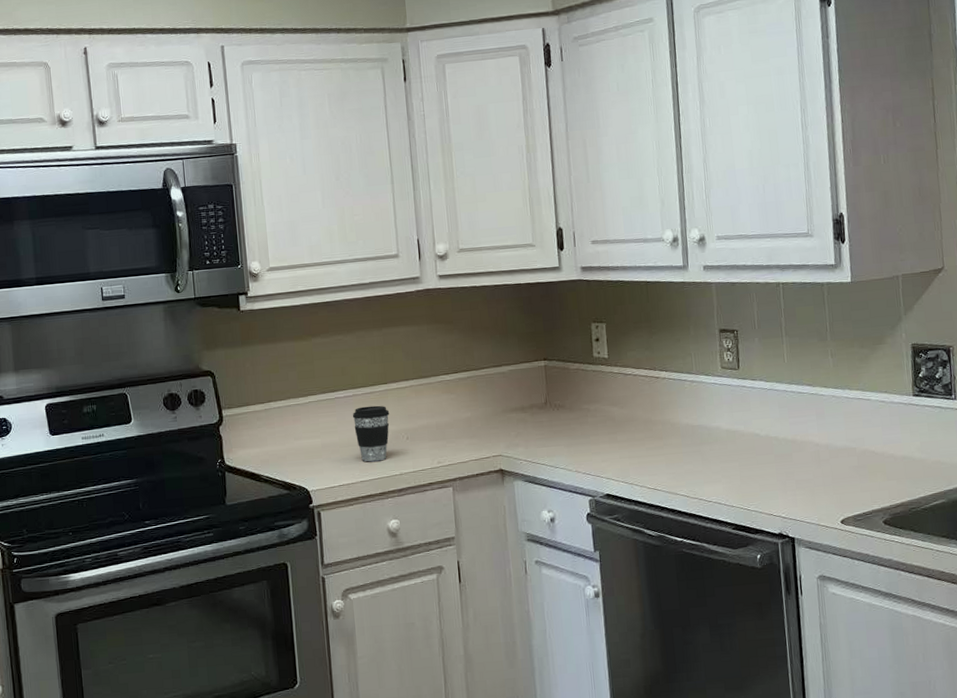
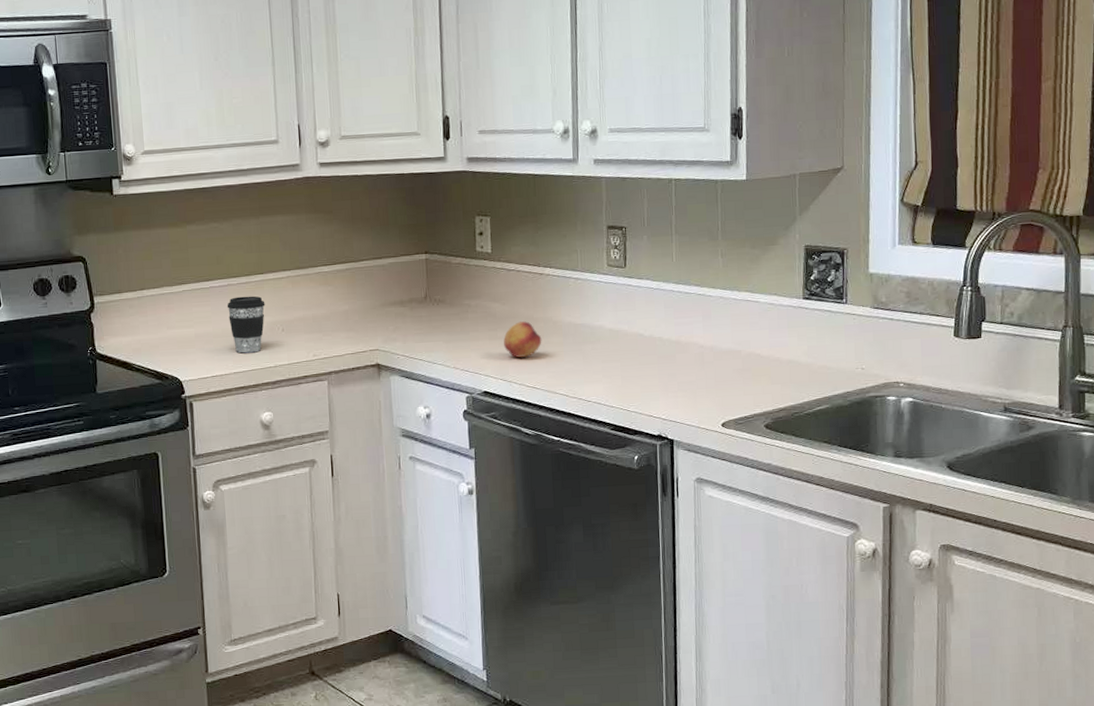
fruit: none [623,424,661,460] -> present [504,321,542,358]

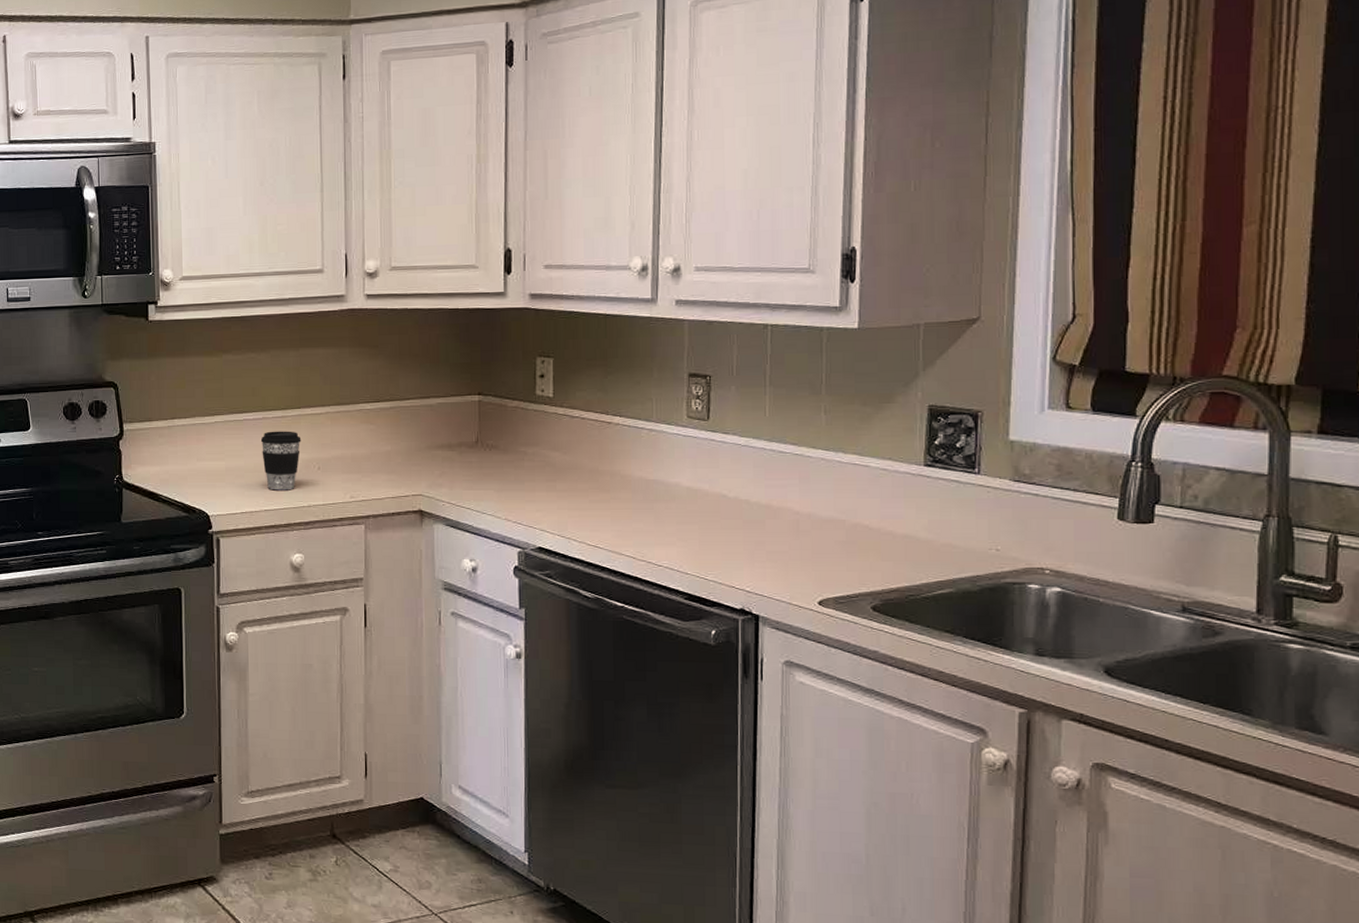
fruit: present [504,321,542,358] -> none [563,473,607,512]

